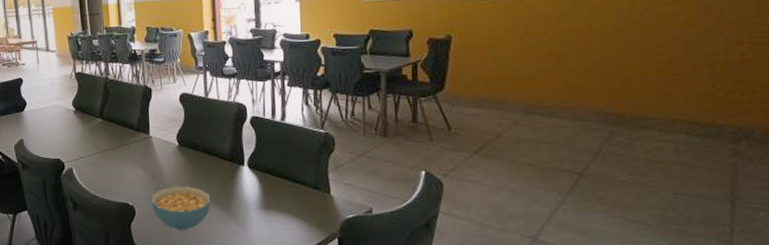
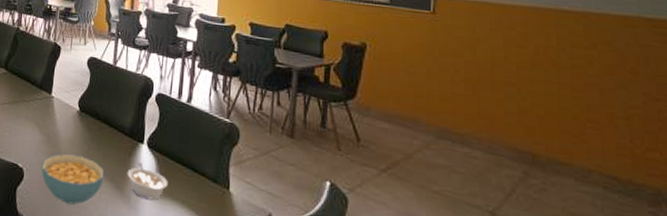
legume: none [232,182,272,214] -> present [127,161,168,201]

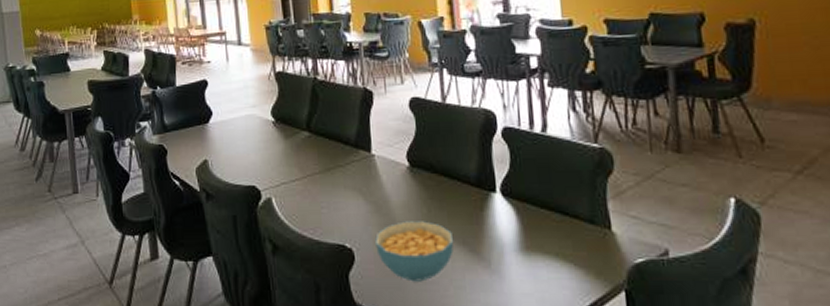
legume: present [127,161,168,201] -> none [481,215,535,259]

